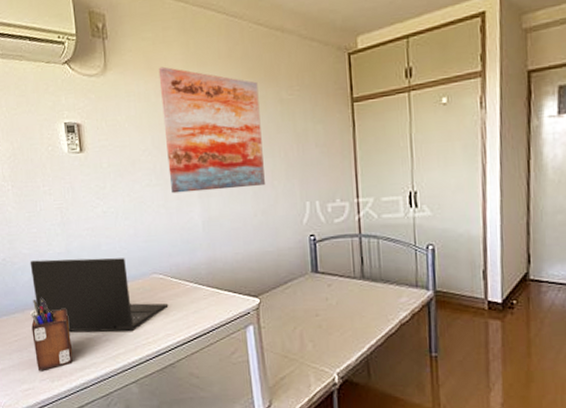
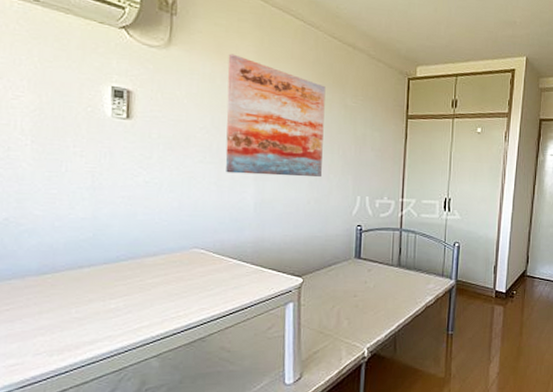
laptop: present [30,258,169,332] -> none [41,223,207,305]
desk organizer: present [30,298,73,372] -> none [31,265,84,345]

